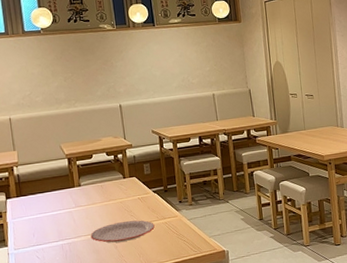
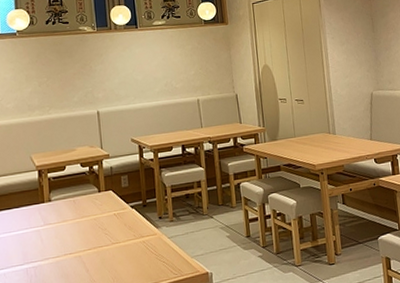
plate: present [90,220,155,243] -> none [59,239,131,266]

